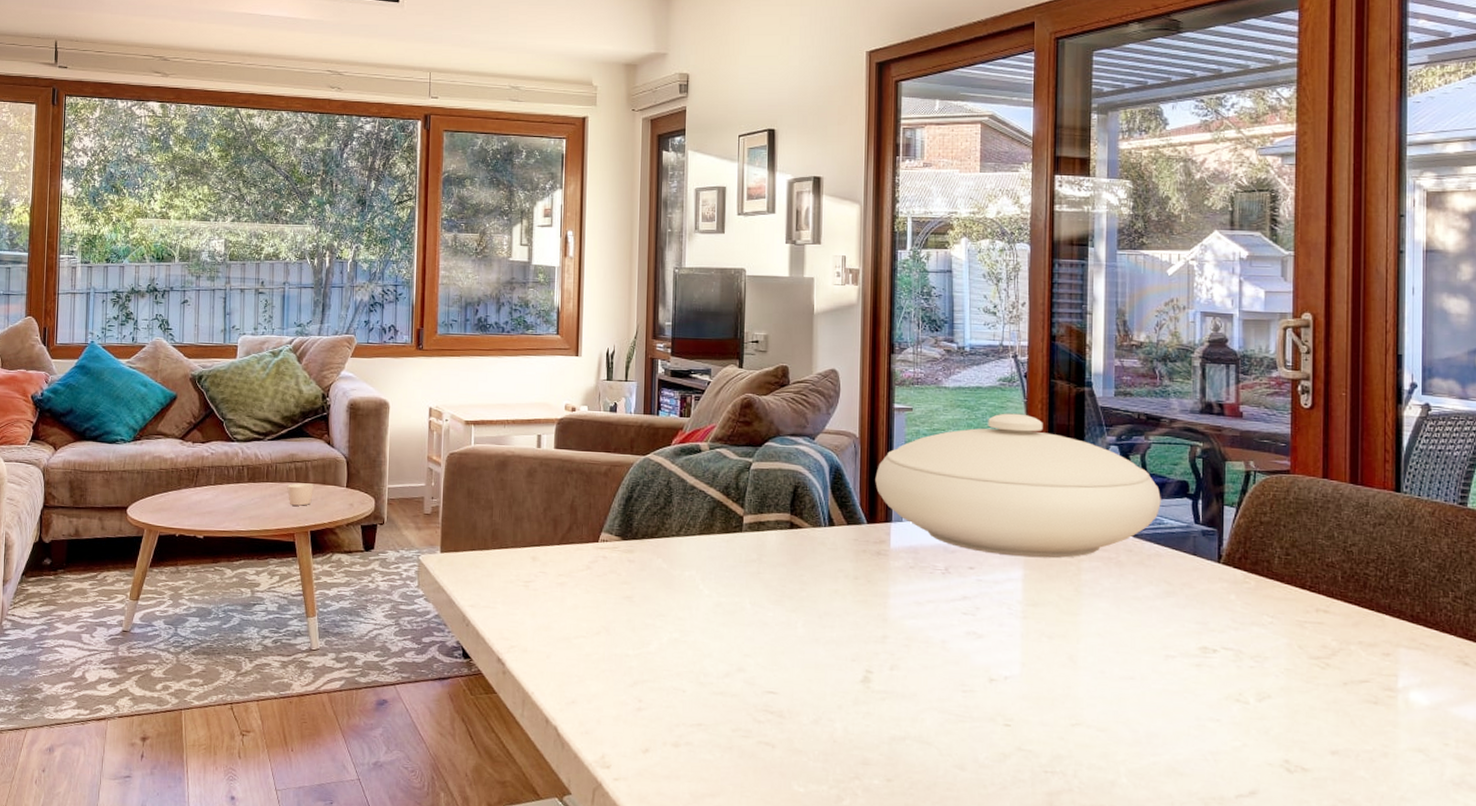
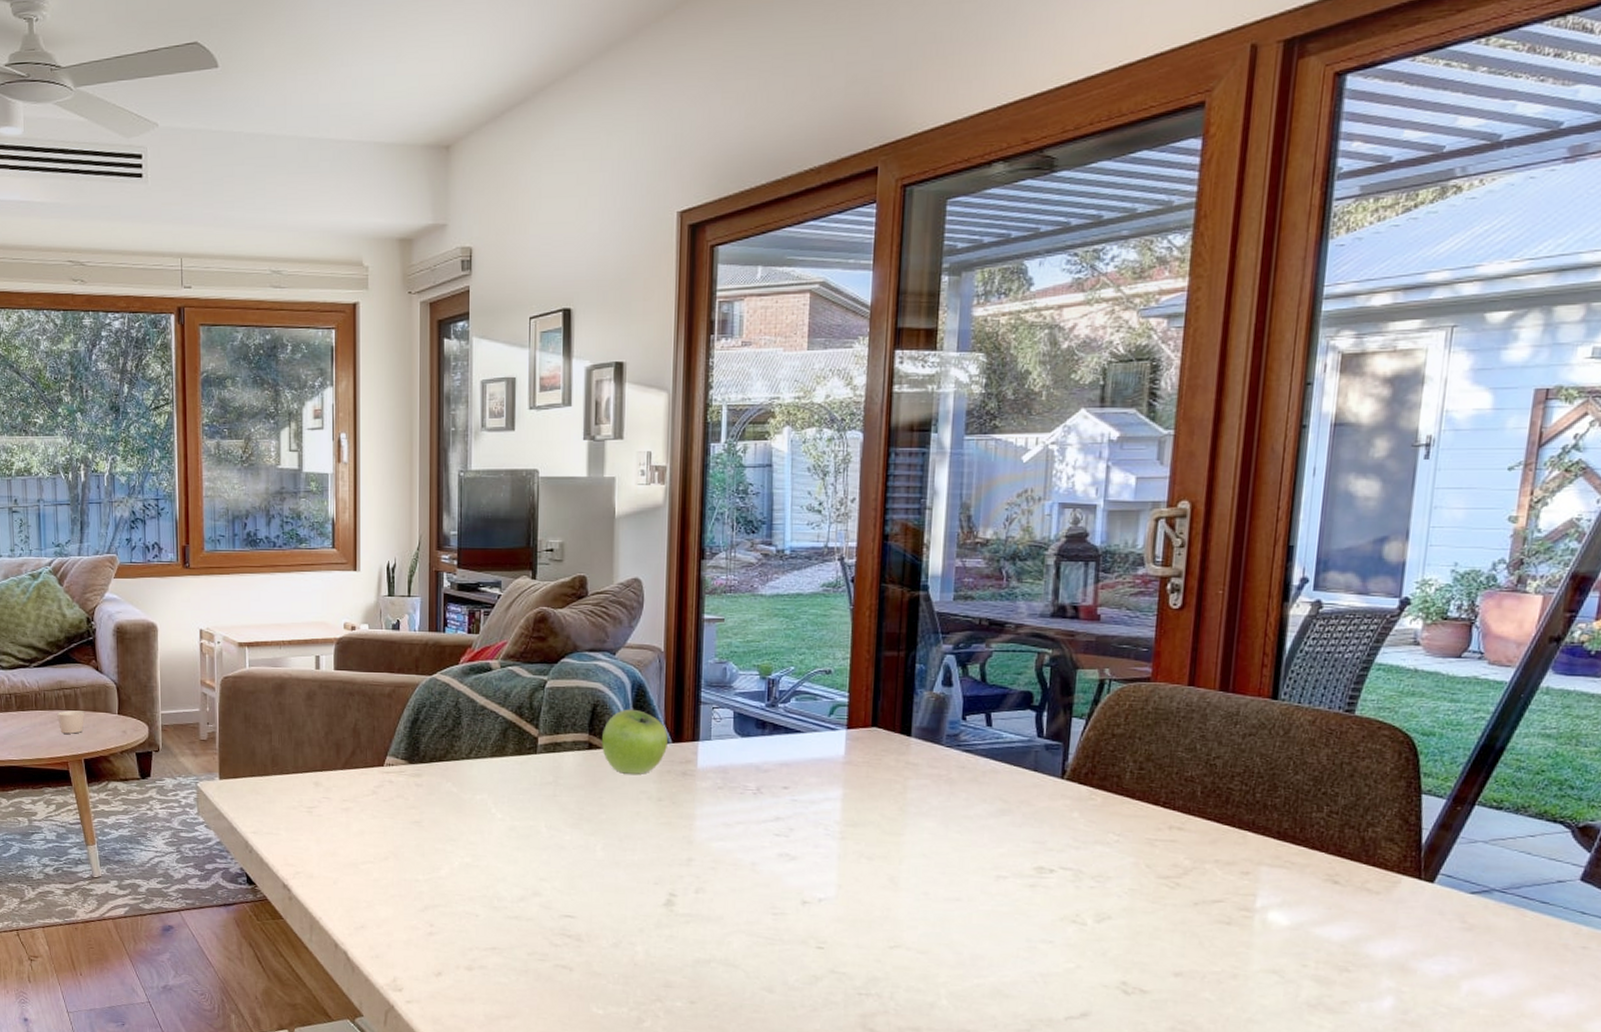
fruit: none [802,490,863,553] -> present [601,709,668,774]
decorative bowl: present [875,413,1161,558] -> none [681,621,1001,776]

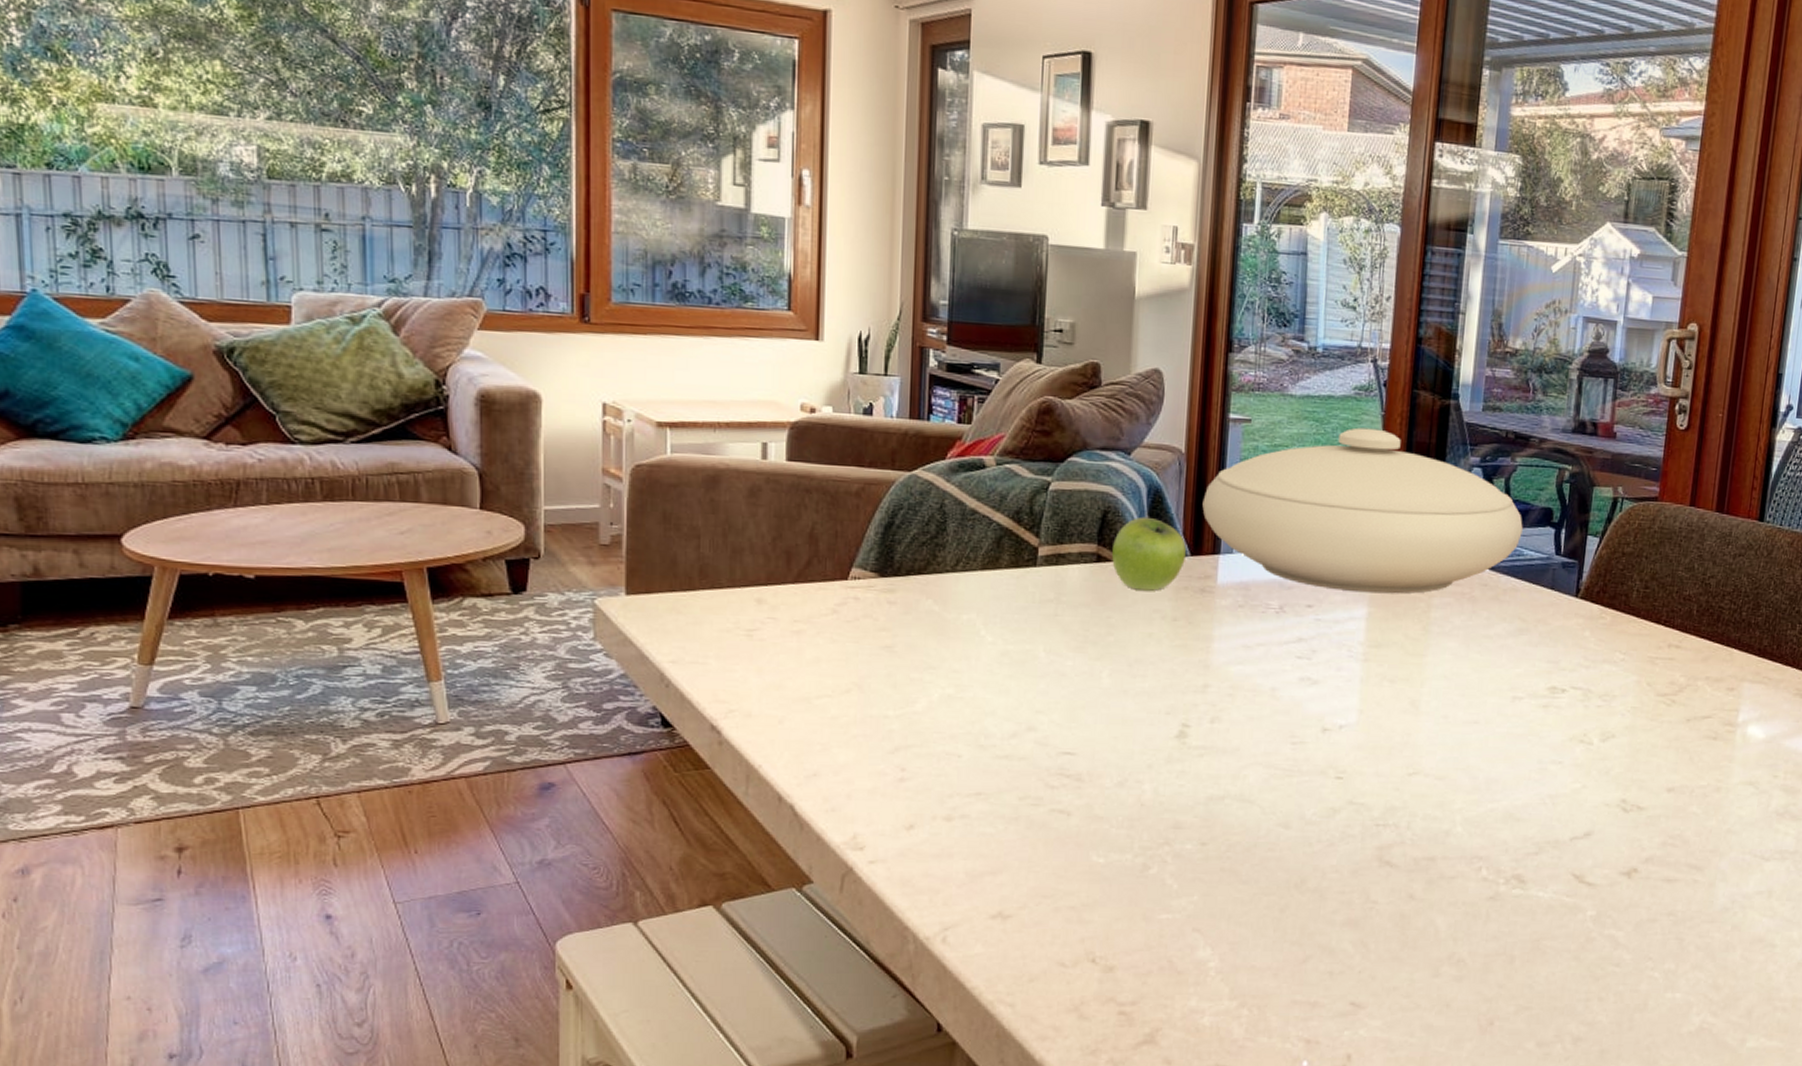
candle: present [56,710,86,734] -> none [385,502,430,534]
decorative bowl: none [681,621,1001,776] -> present [1202,427,1523,594]

